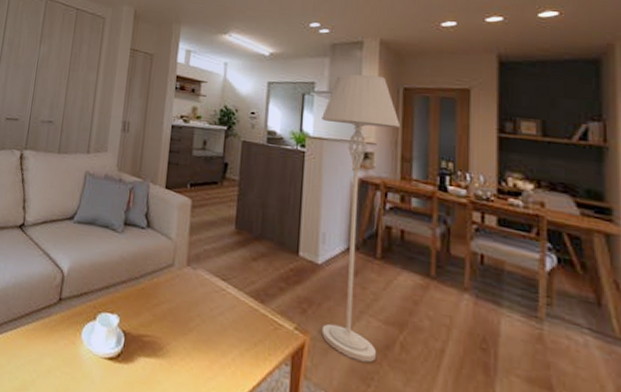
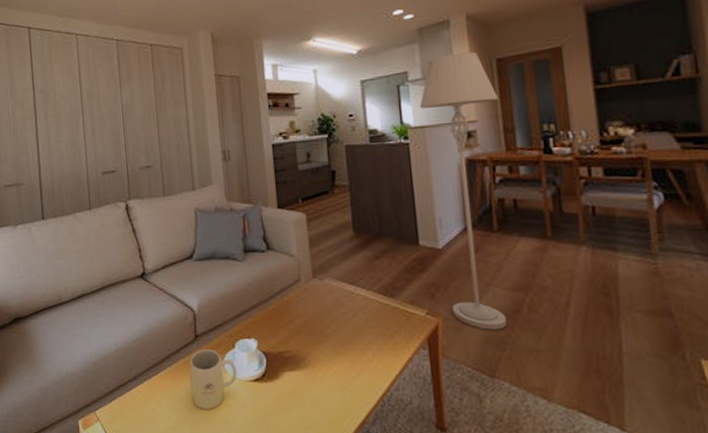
mug: none [42,314,93,379] -> present [189,349,237,409]

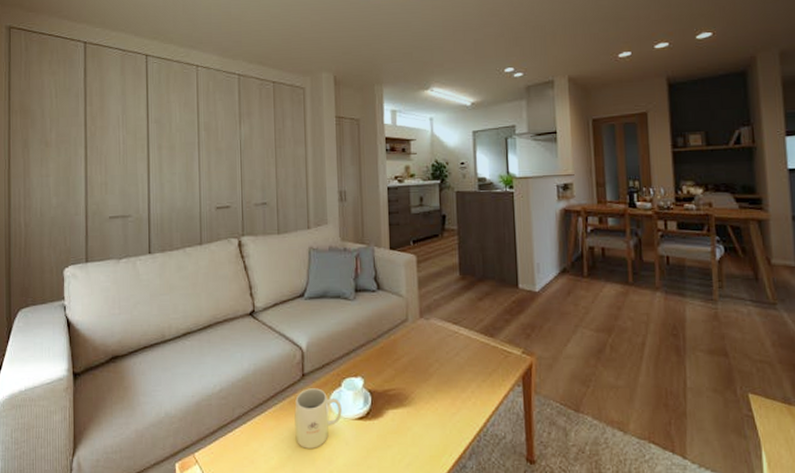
floor lamp: present [420,51,508,330] -> none [525,111,593,368]

